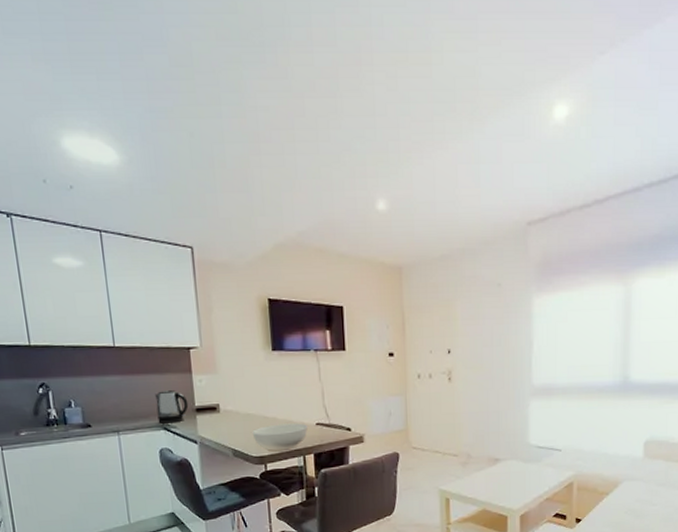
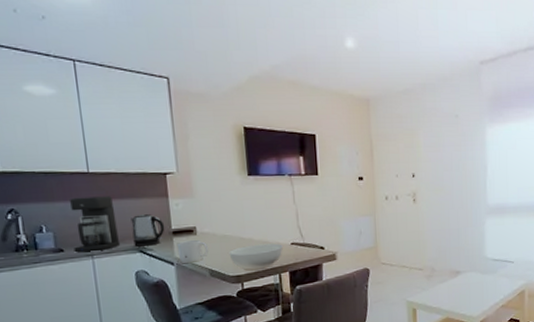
coffee maker: none [97,371,145,429] -> present [70,196,121,253]
mug: none [200,418,233,443] -> present [177,240,209,264]

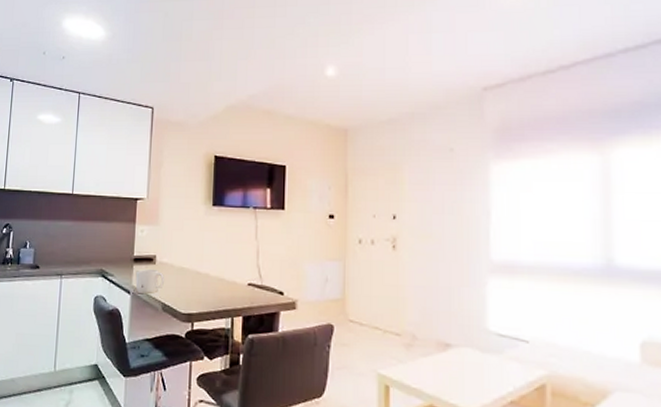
coffee maker: present [70,196,121,253] -> none [47,217,88,272]
kettle: present [131,214,165,247] -> none [98,238,128,271]
bowl: present [229,243,283,271] -> none [183,281,239,311]

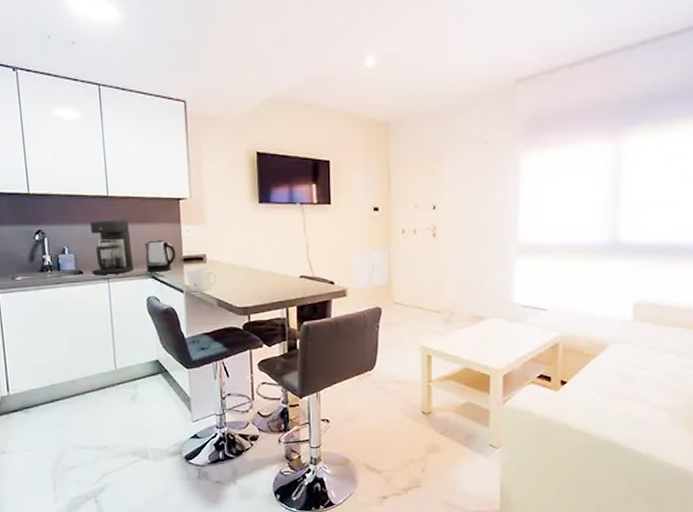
coffee maker: none [47,217,88,272] -> present [90,220,135,276]
kettle: none [98,238,128,271] -> present [145,240,176,272]

